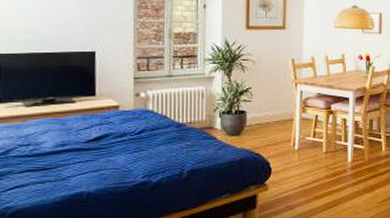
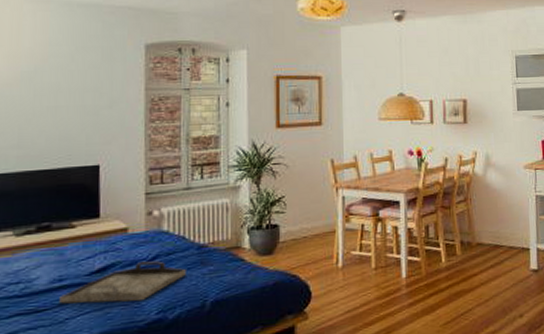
serving tray: none [62,134,167,166] -> present [59,261,186,304]

